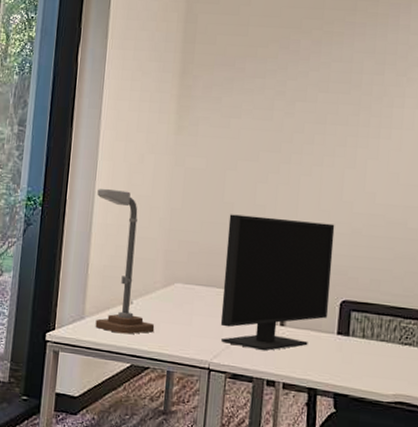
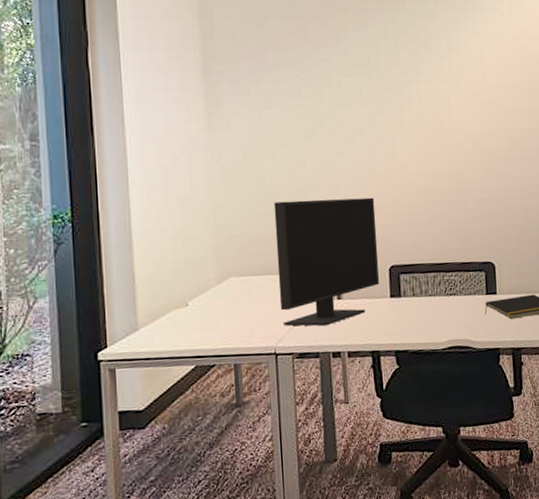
desk lamp: present [95,188,155,335] -> none [132,194,215,338]

